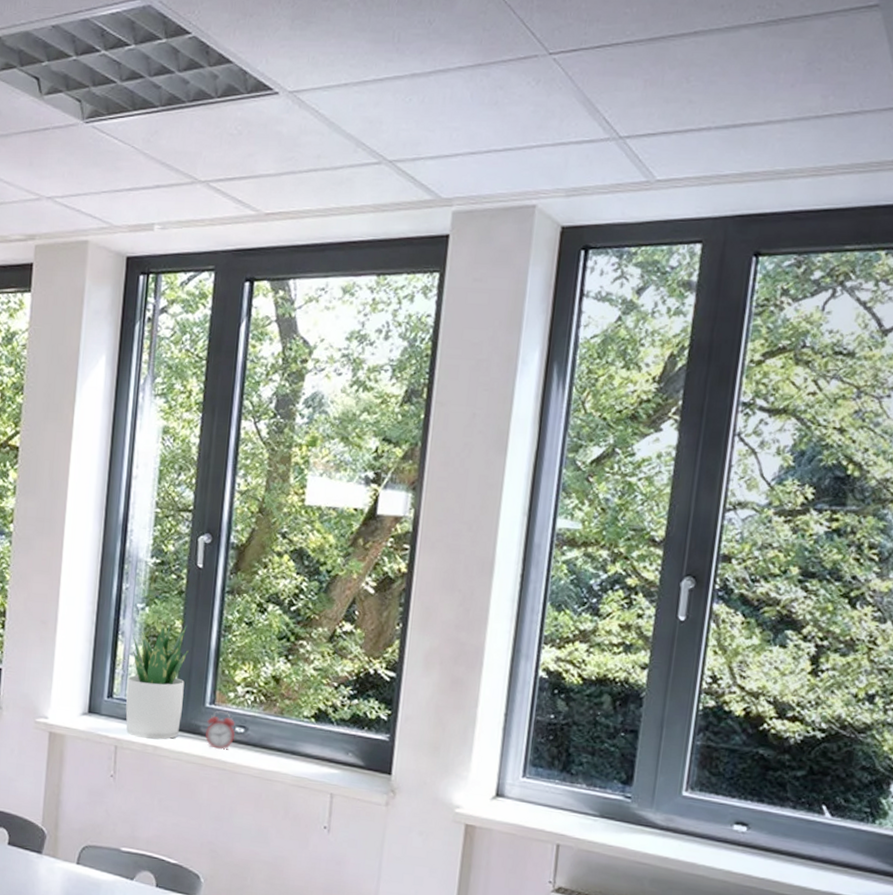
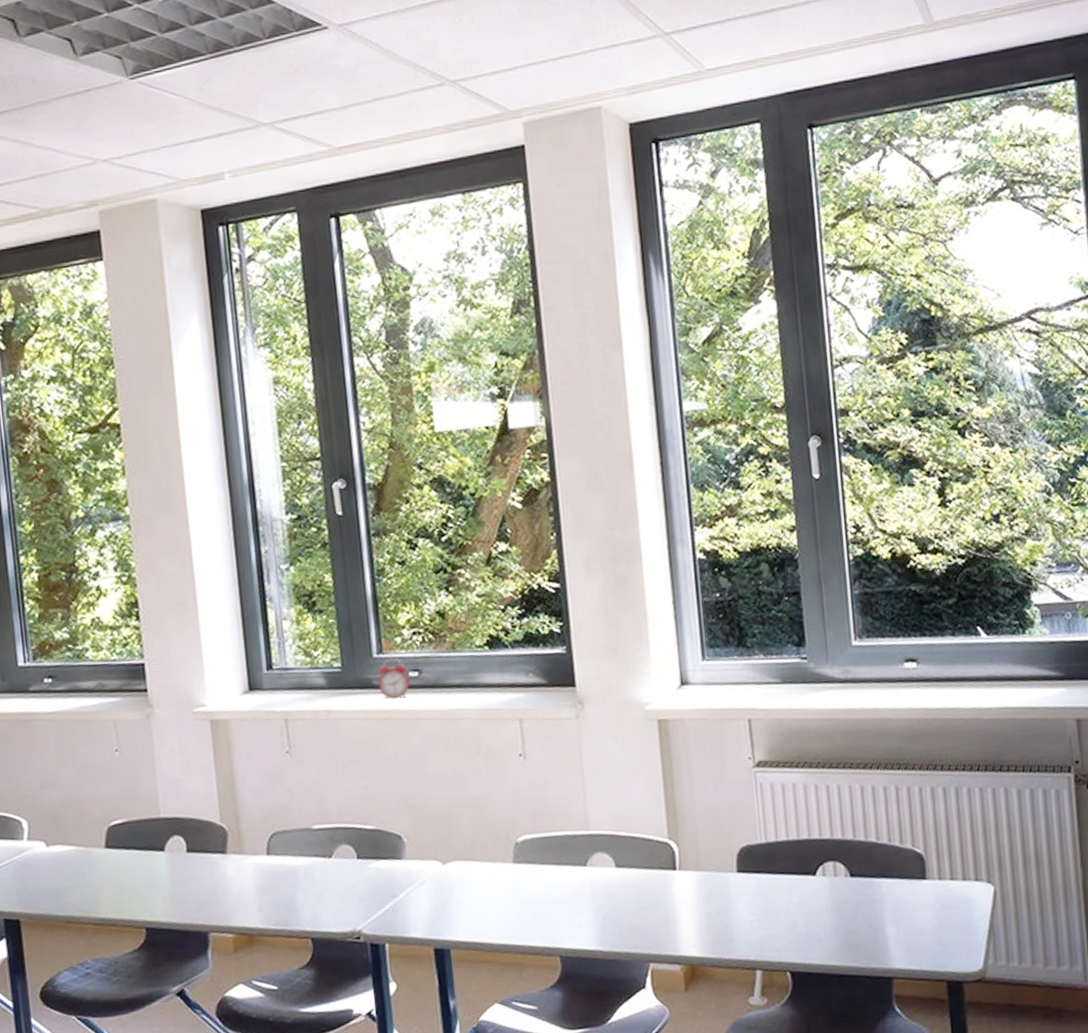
planter: present [125,625,189,740] -> none [281,577,351,706]

